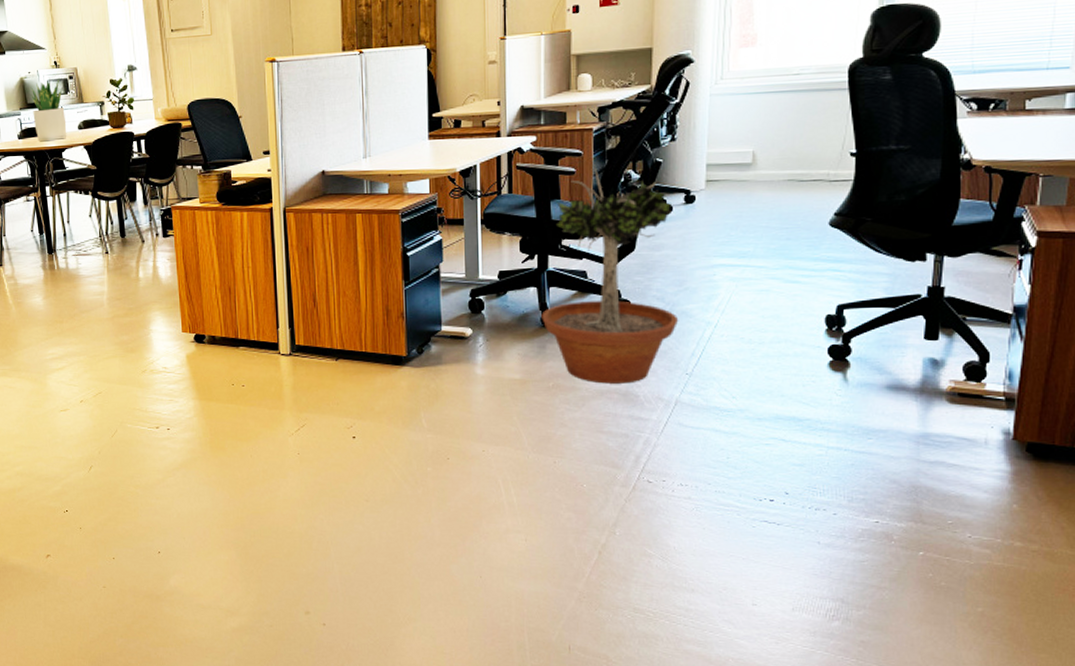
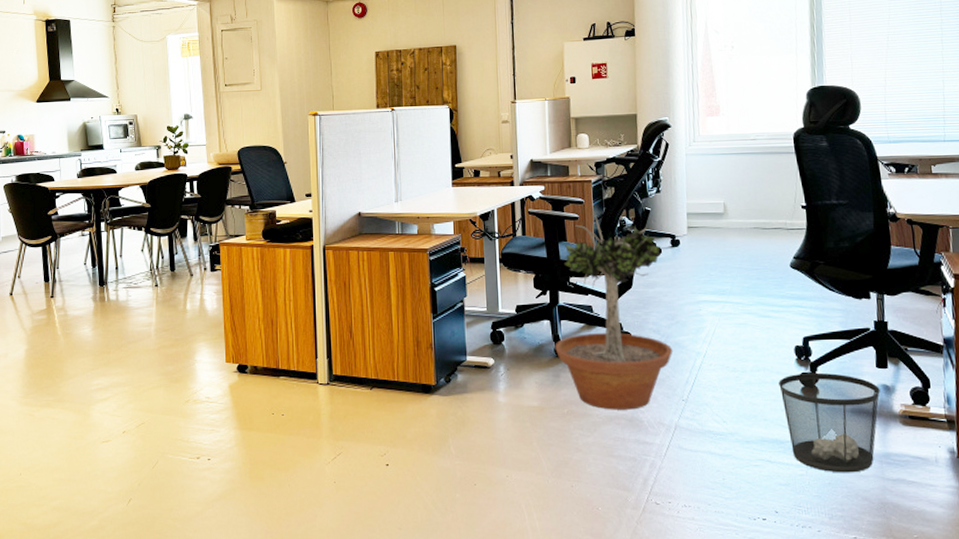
planter: present [30,77,67,142] -> none [92,123,125,181]
waste bin: none [802,344,926,454] -> present [778,372,880,473]

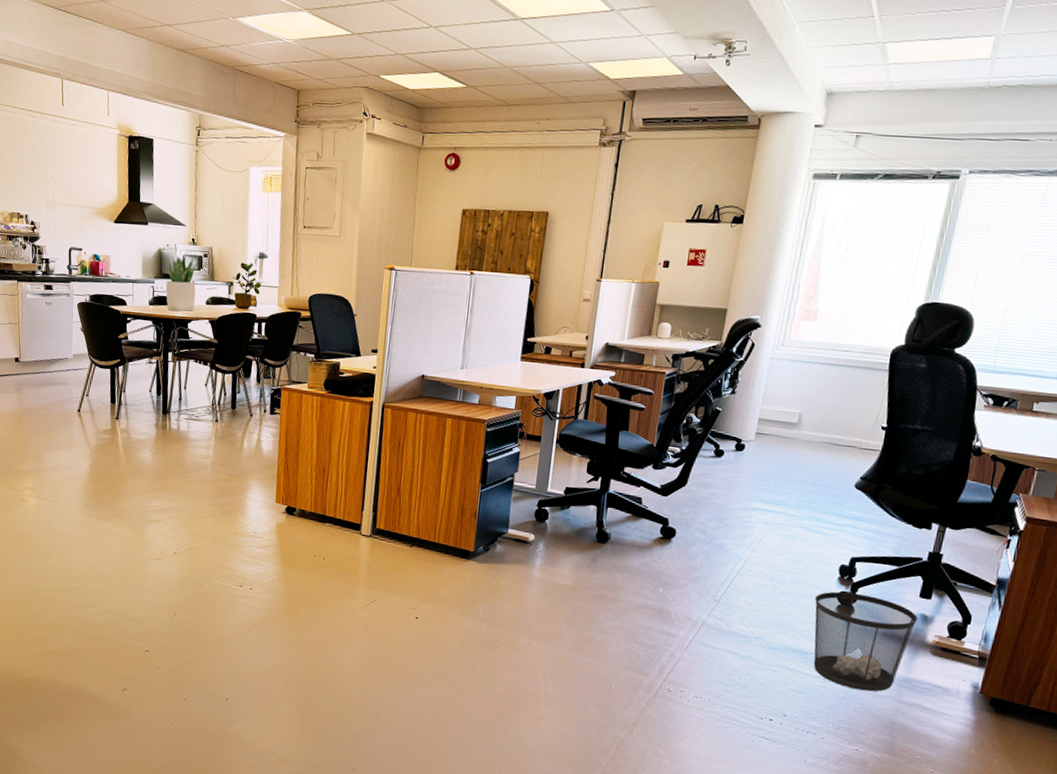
planter: none [92,123,125,181] -> present [165,253,196,312]
potted tree: present [555,211,673,410] -> none [597,404,724,602]

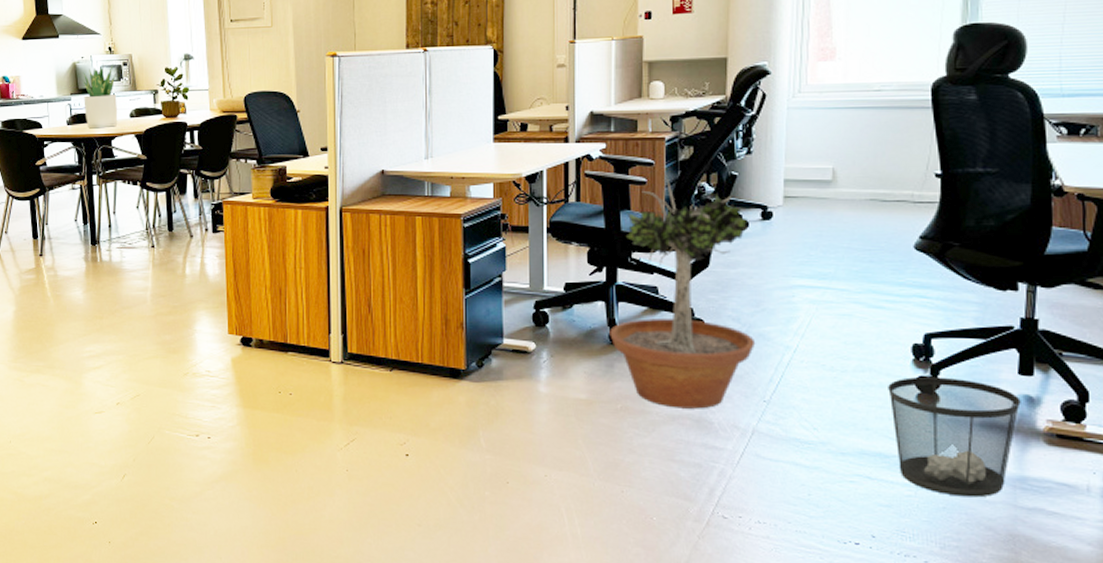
potted tree: none [597,404,724,602] -> present [610,175,756,409]

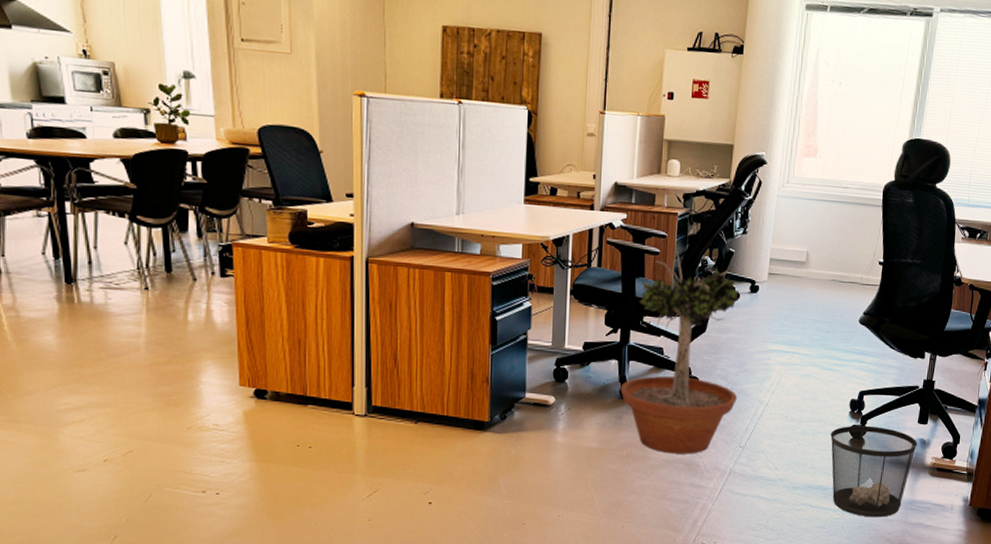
planter: present [83,63,118,129] -> none [47,69,98,147]

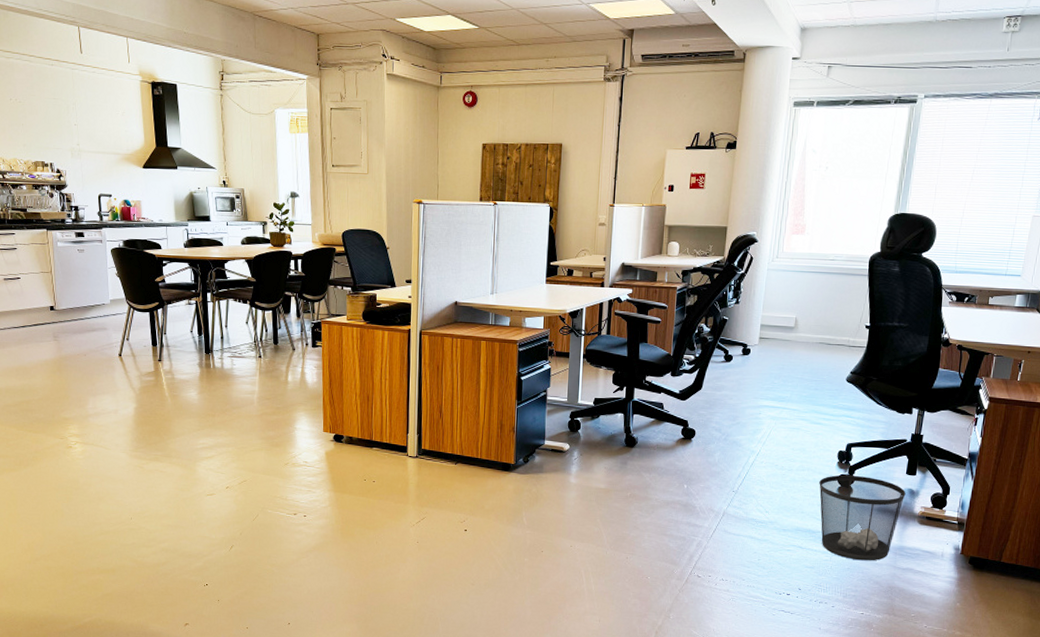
potted tree: present [620,248,740,454] -> none [625,317,733,497]

